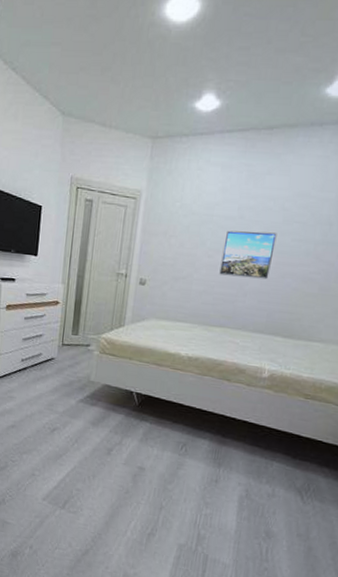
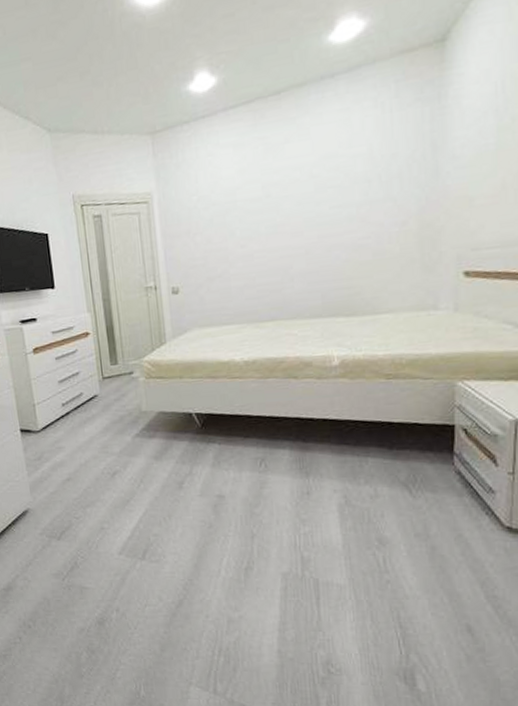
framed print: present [219,230,277,280] -> none [255,204,313,264]

